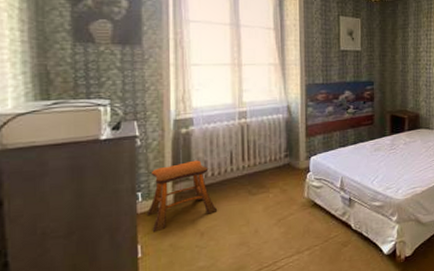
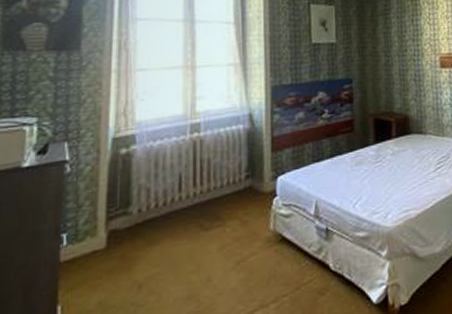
stool: present [147,160,218,233] -> none [72,187,161,287]

